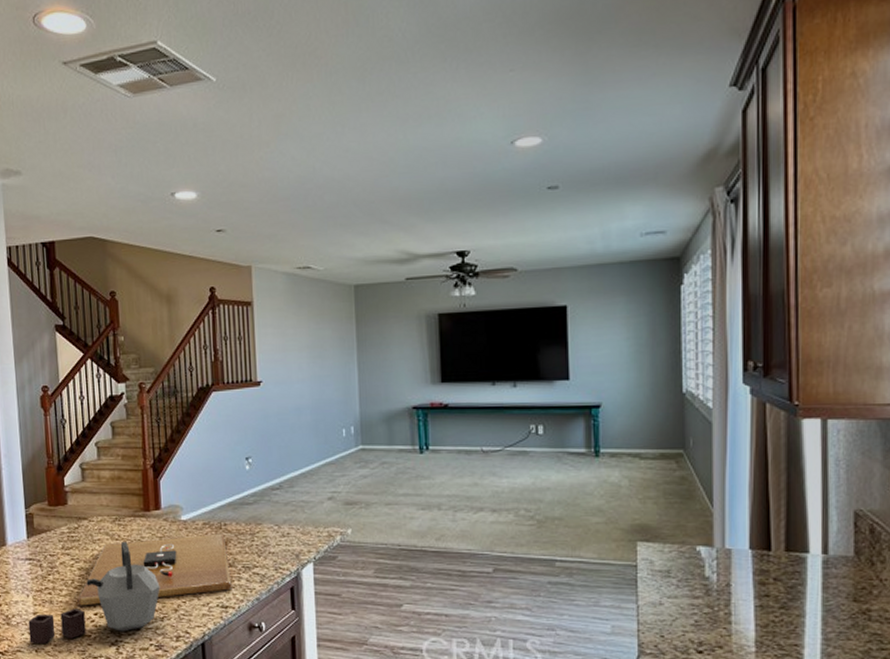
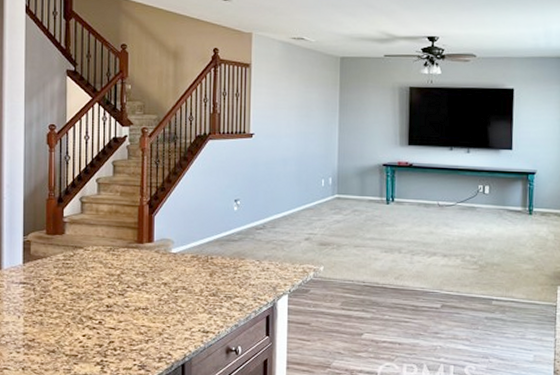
kettle: present [28,541,160,644] -> none [17,269,147,362]
cutting board: present [77,533,232,606] -> none [67,266,214,328]

